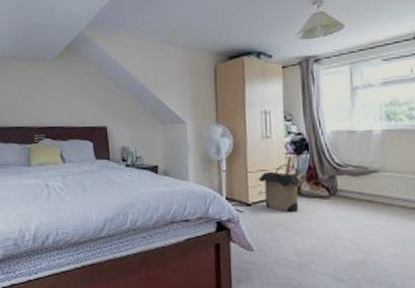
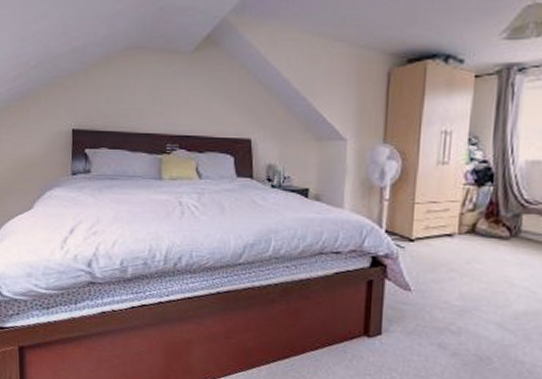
laundry hamper: present [260,163,302,213] -> none [428,196,479,254]

